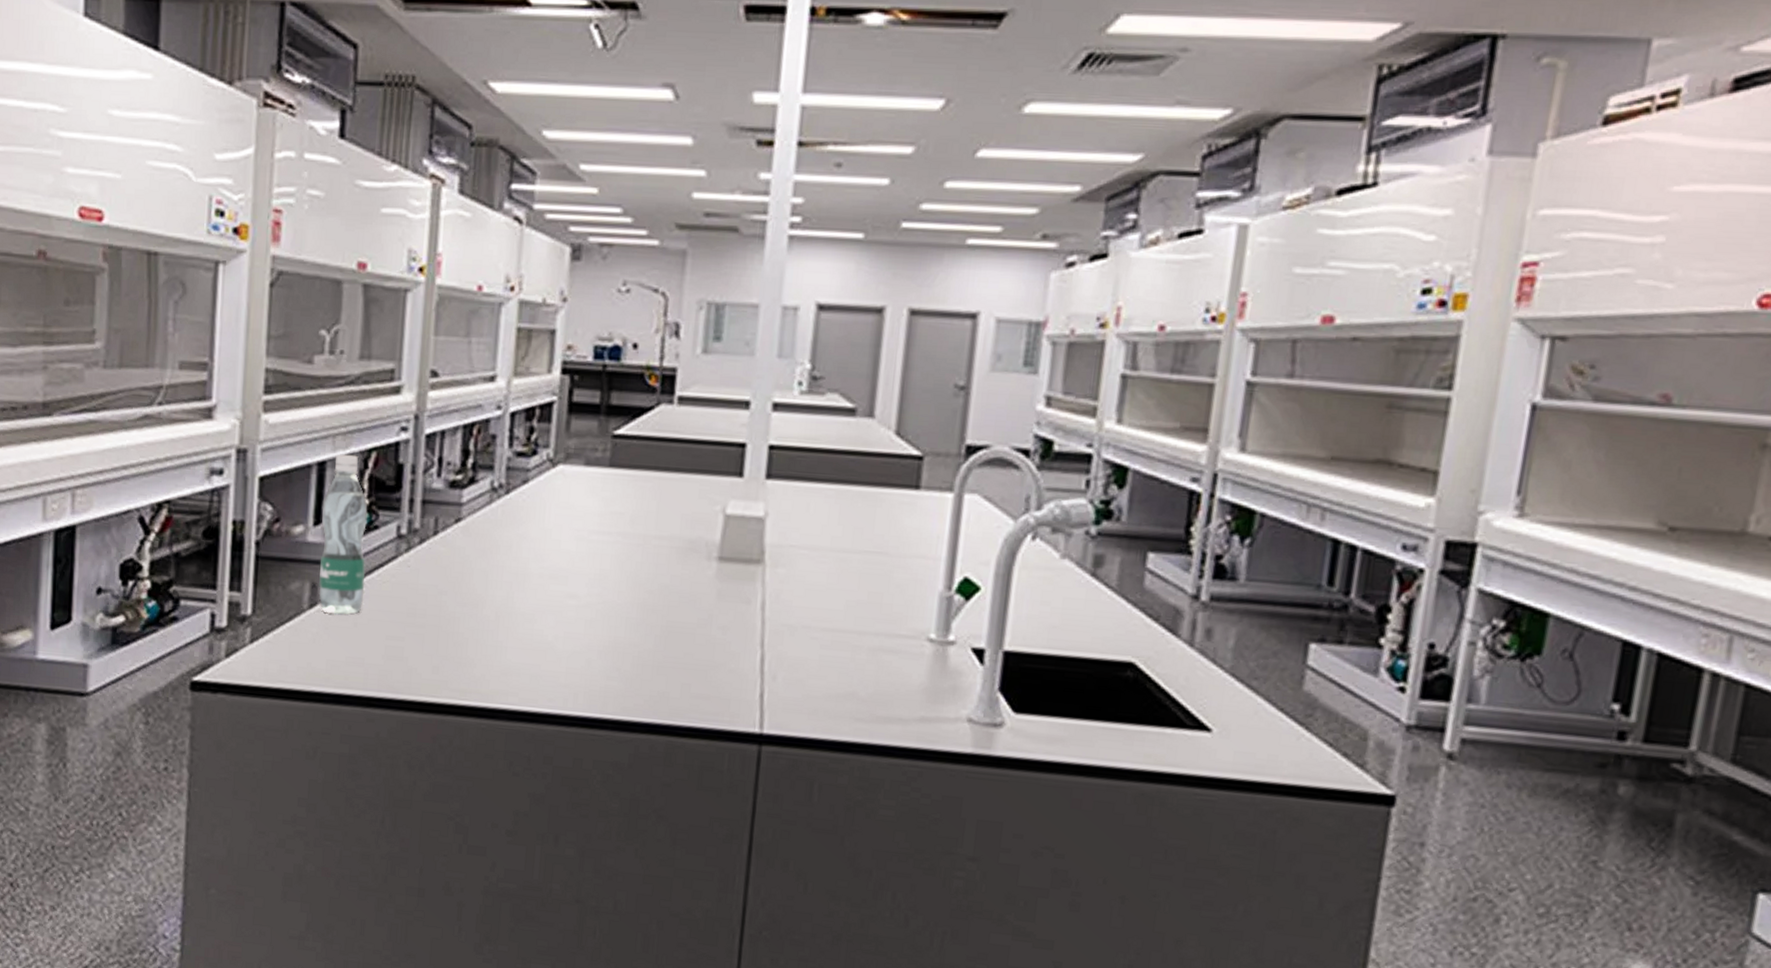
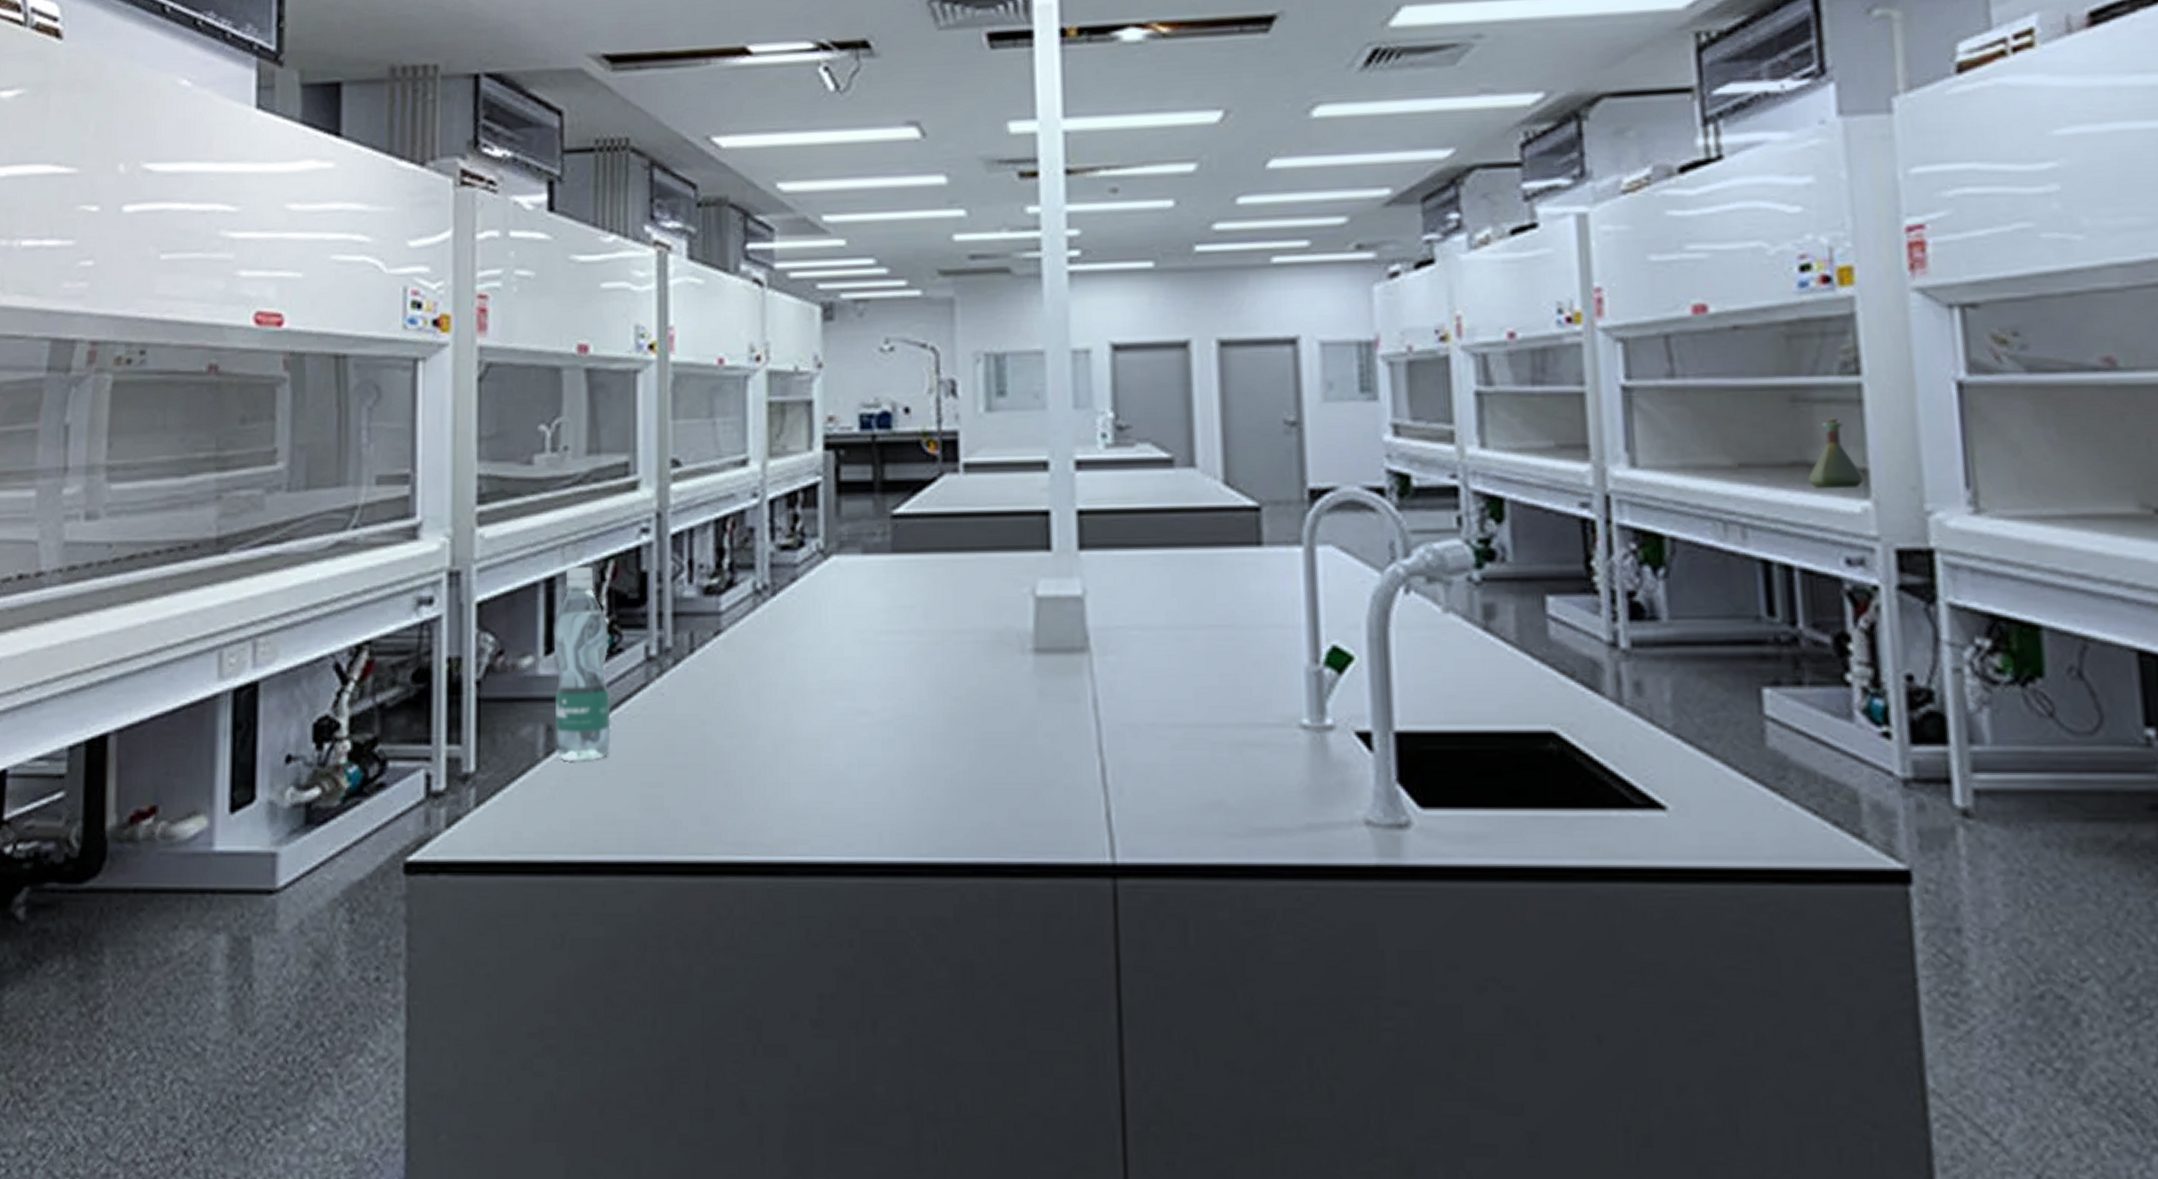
flask: none [1387,425,1435,487] -> present [1808,418,1865,489]

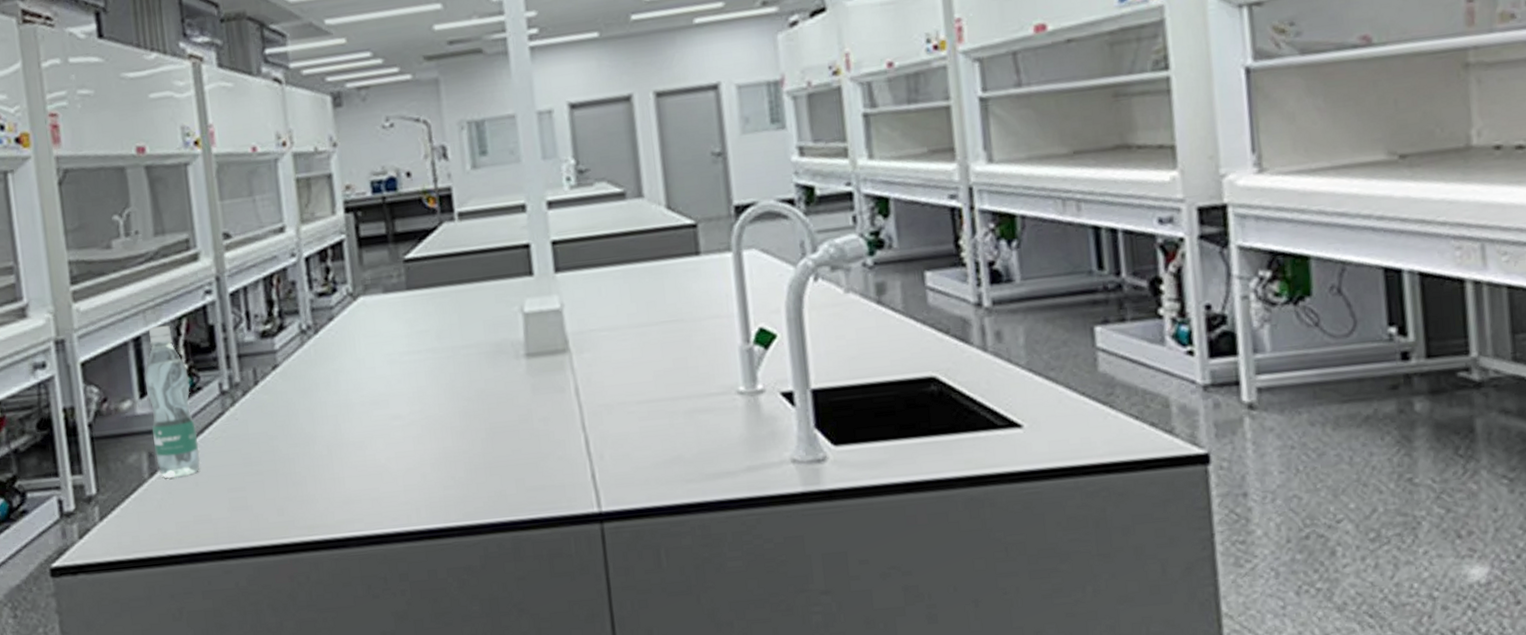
flask: present [1808,418,1865,489] -> none [1128,106,1173,166]

